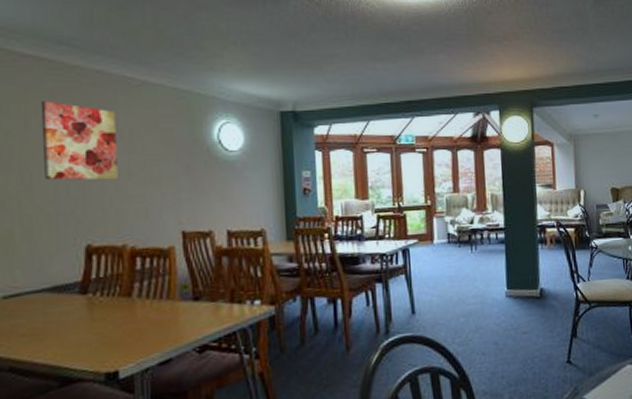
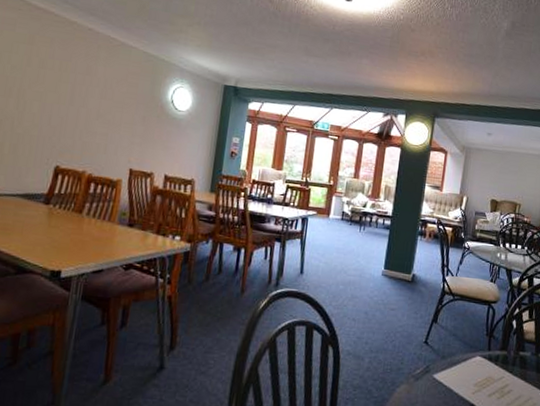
wall art: present [40,101,118,181] -> none [35,46,97,118]

